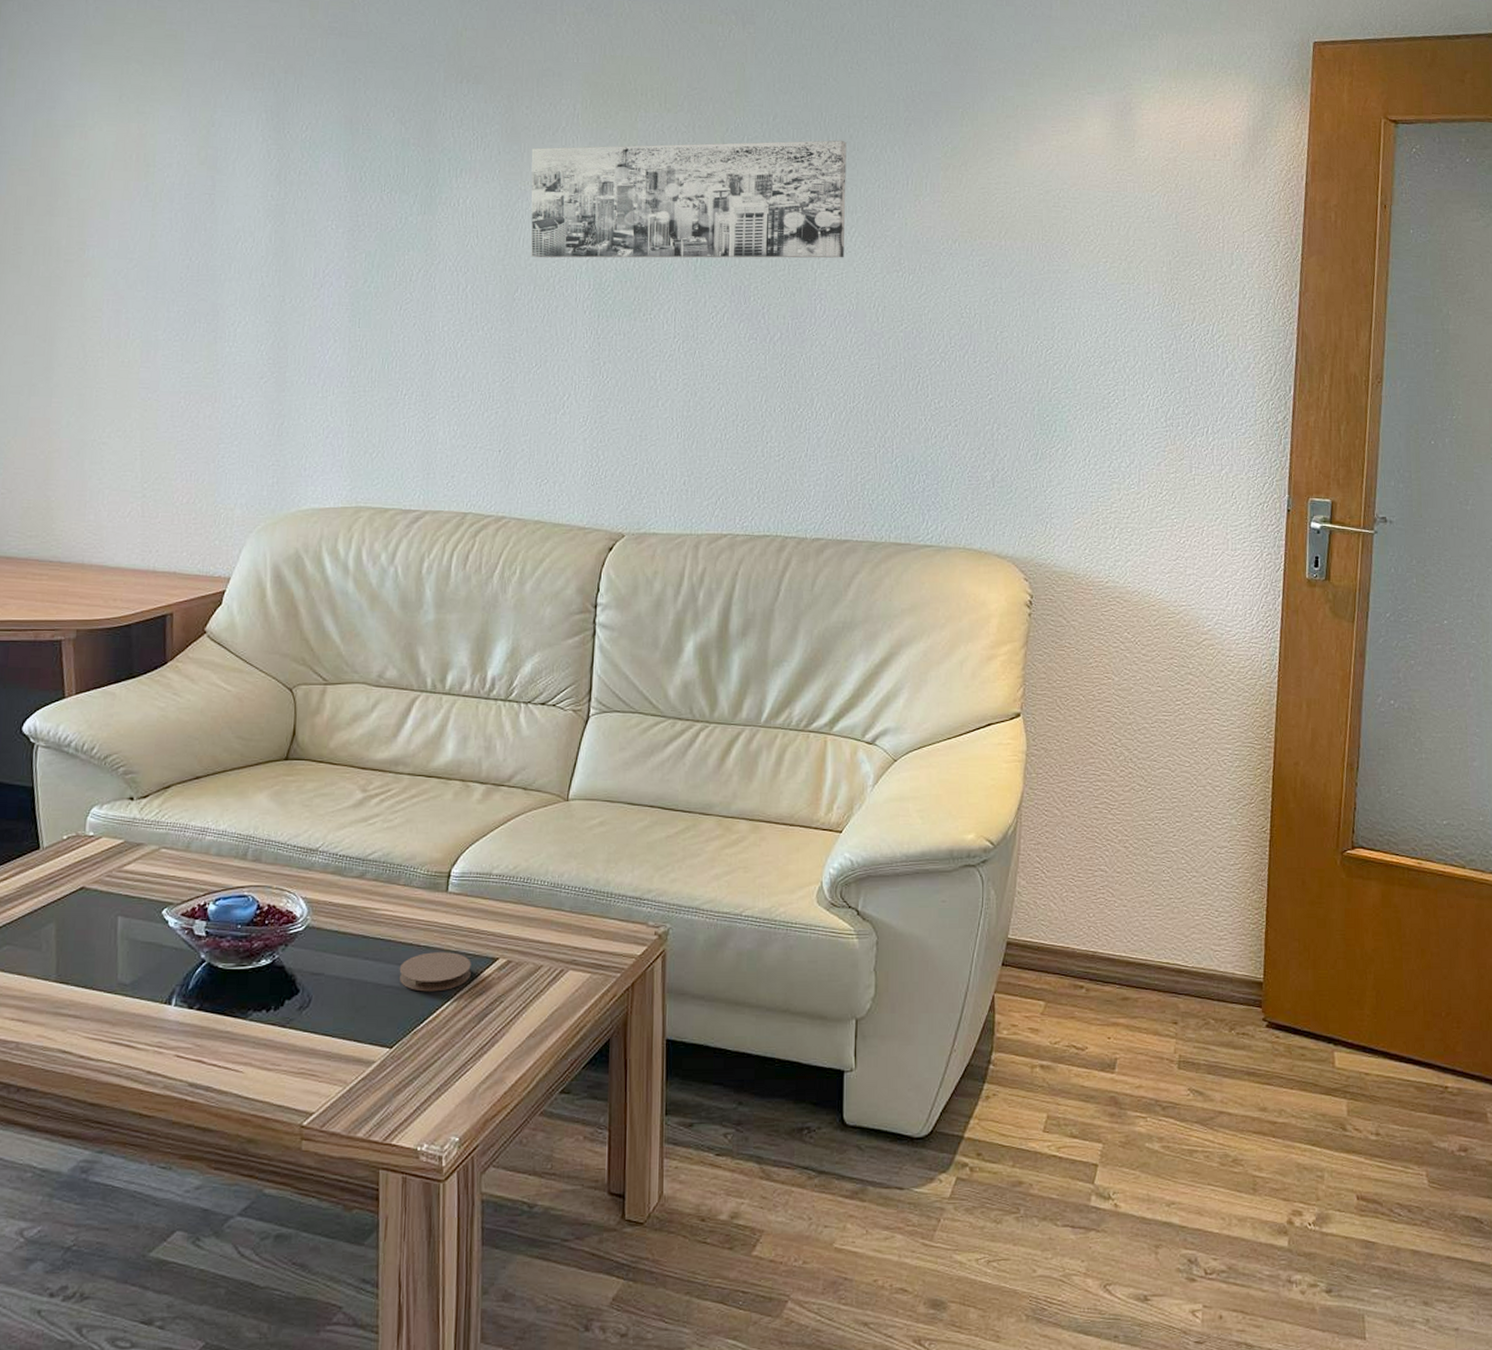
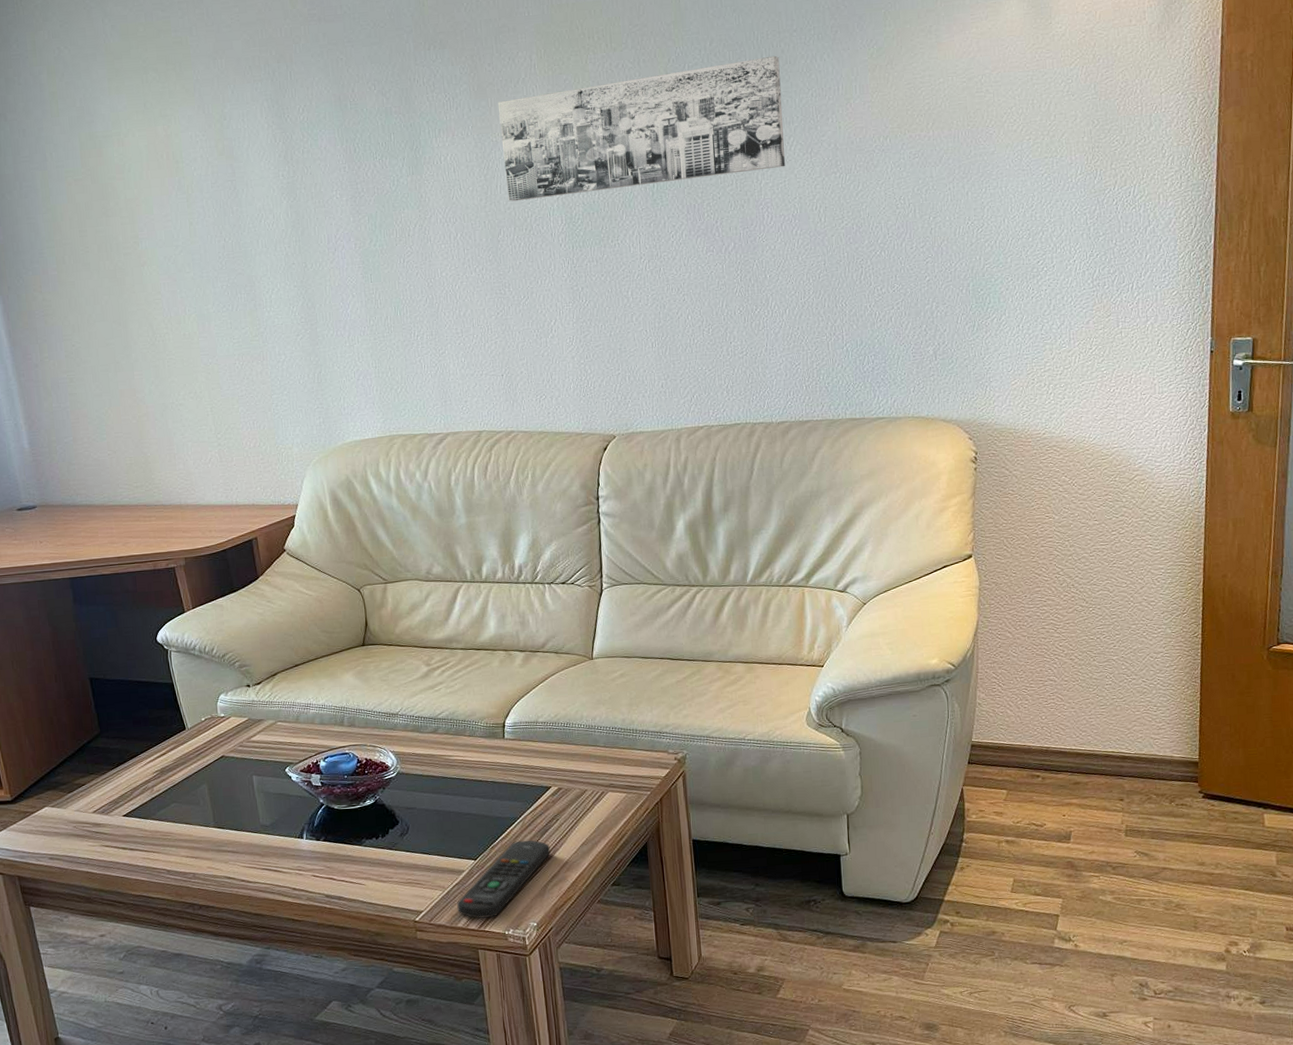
remote control: none [359,1026,488,1128] -> present [457,840,551,919]
coaster: present [399,952,471,992] -> none [474,784,531,816]

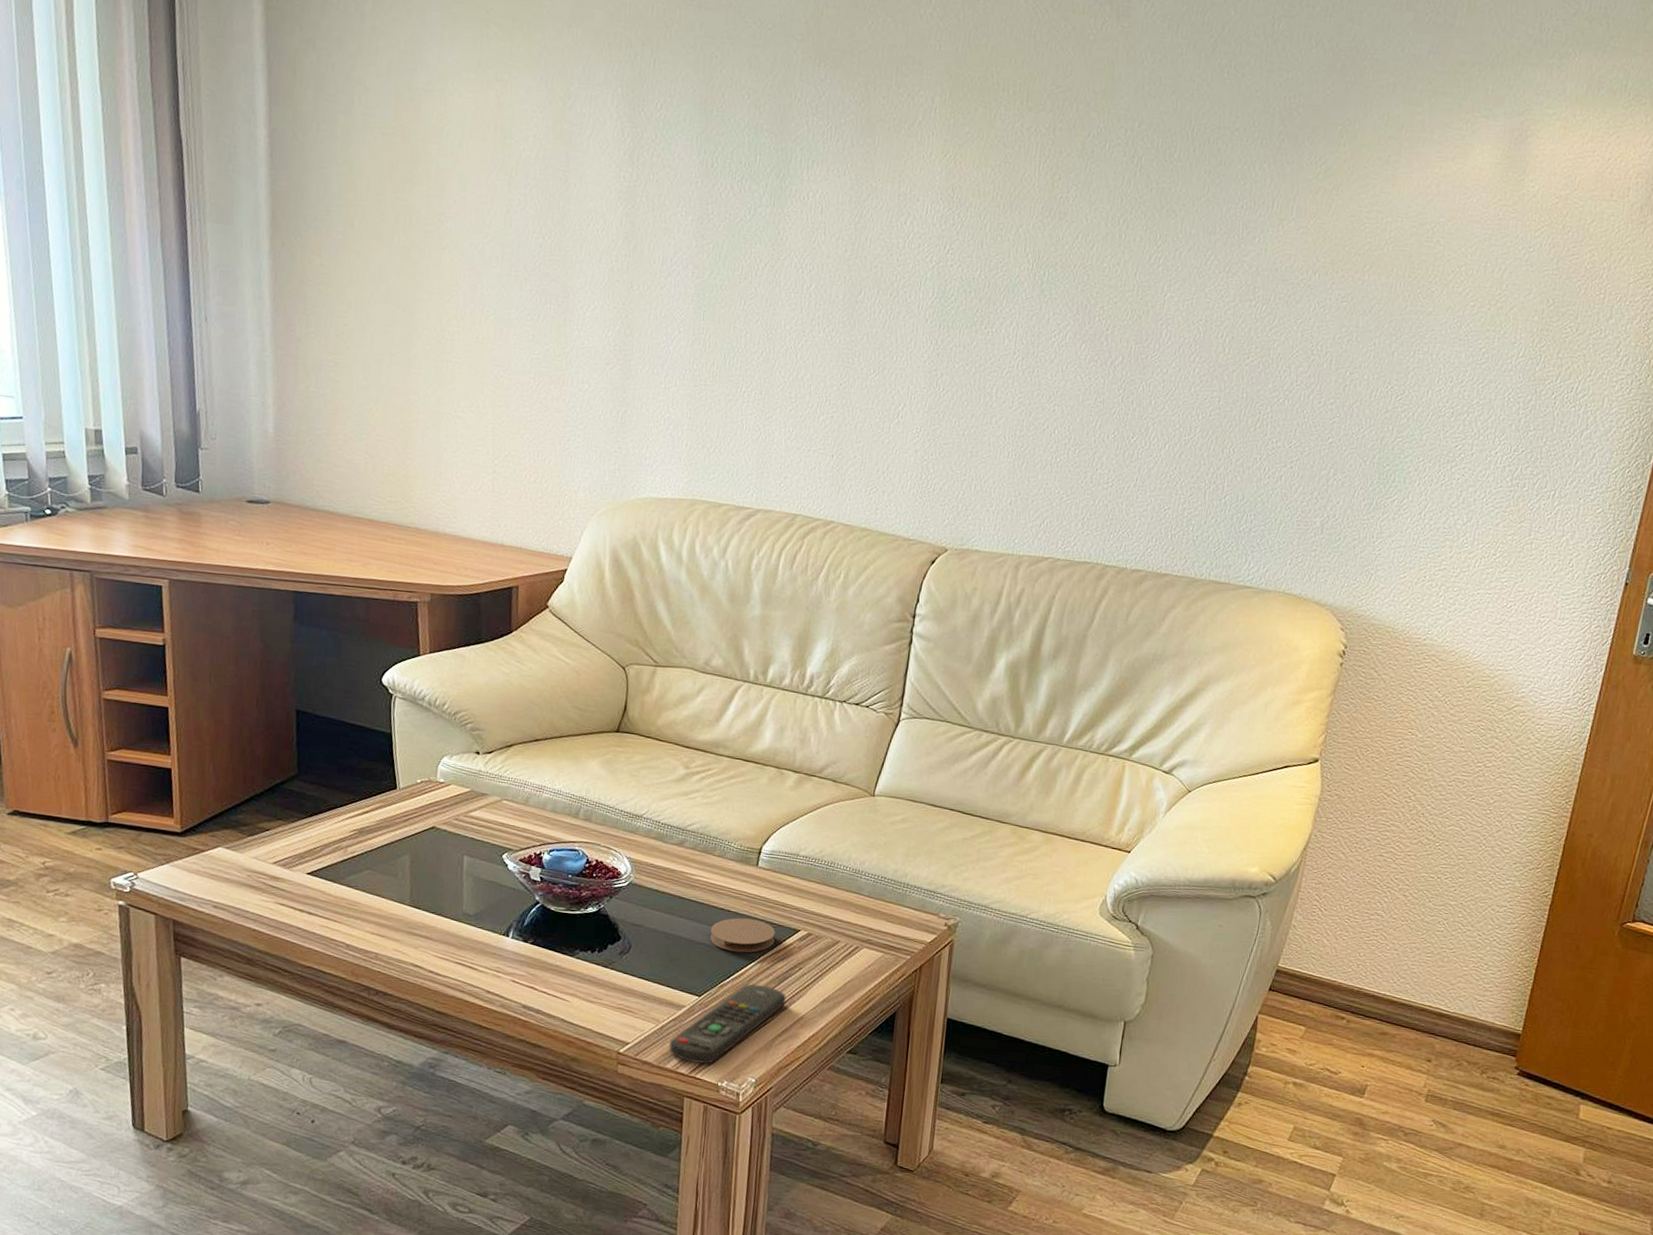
coaster: none [474,784,531,816] -> present [709,918,776,953]
wall art: present [497,55,785,202] -> none [877,142,1213,283]

